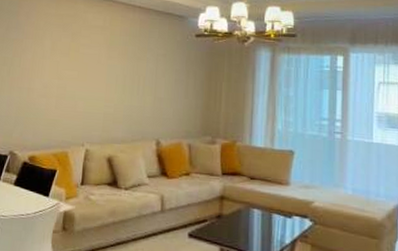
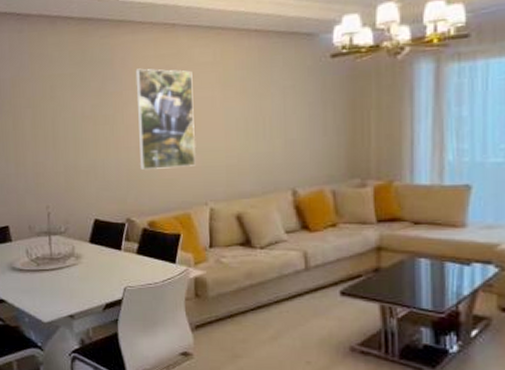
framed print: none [29,22,85,111] -> present [135,68,196,170]

